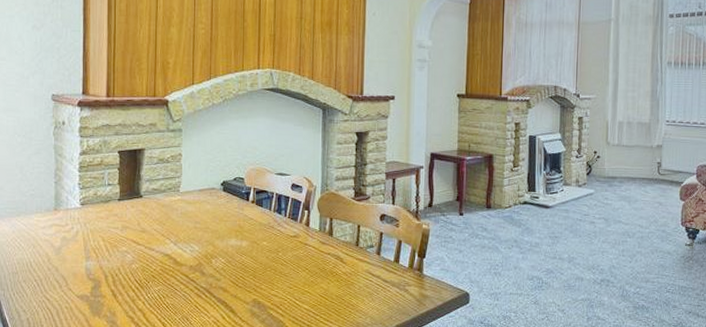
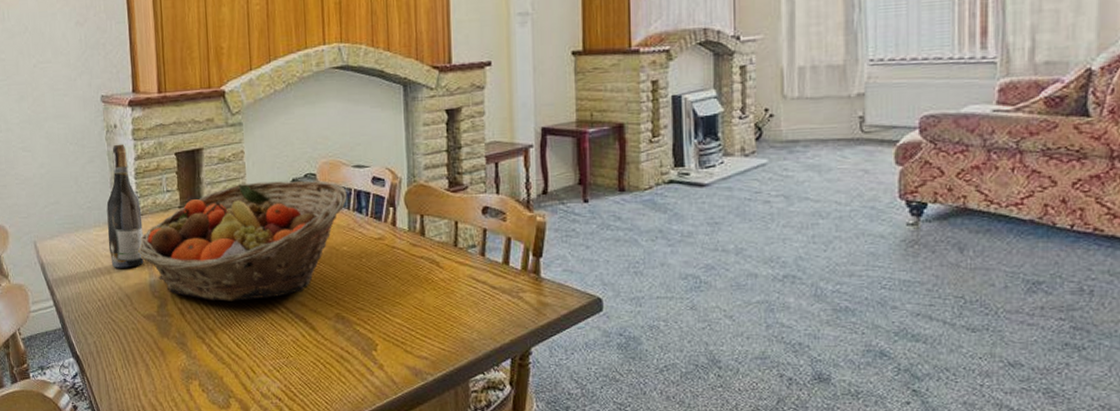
wine bottle: none [48,139,83,252] -> present [106,144,144,268]
fruit basket: none [76,182,270,286] -> present [137,180,347,301]

